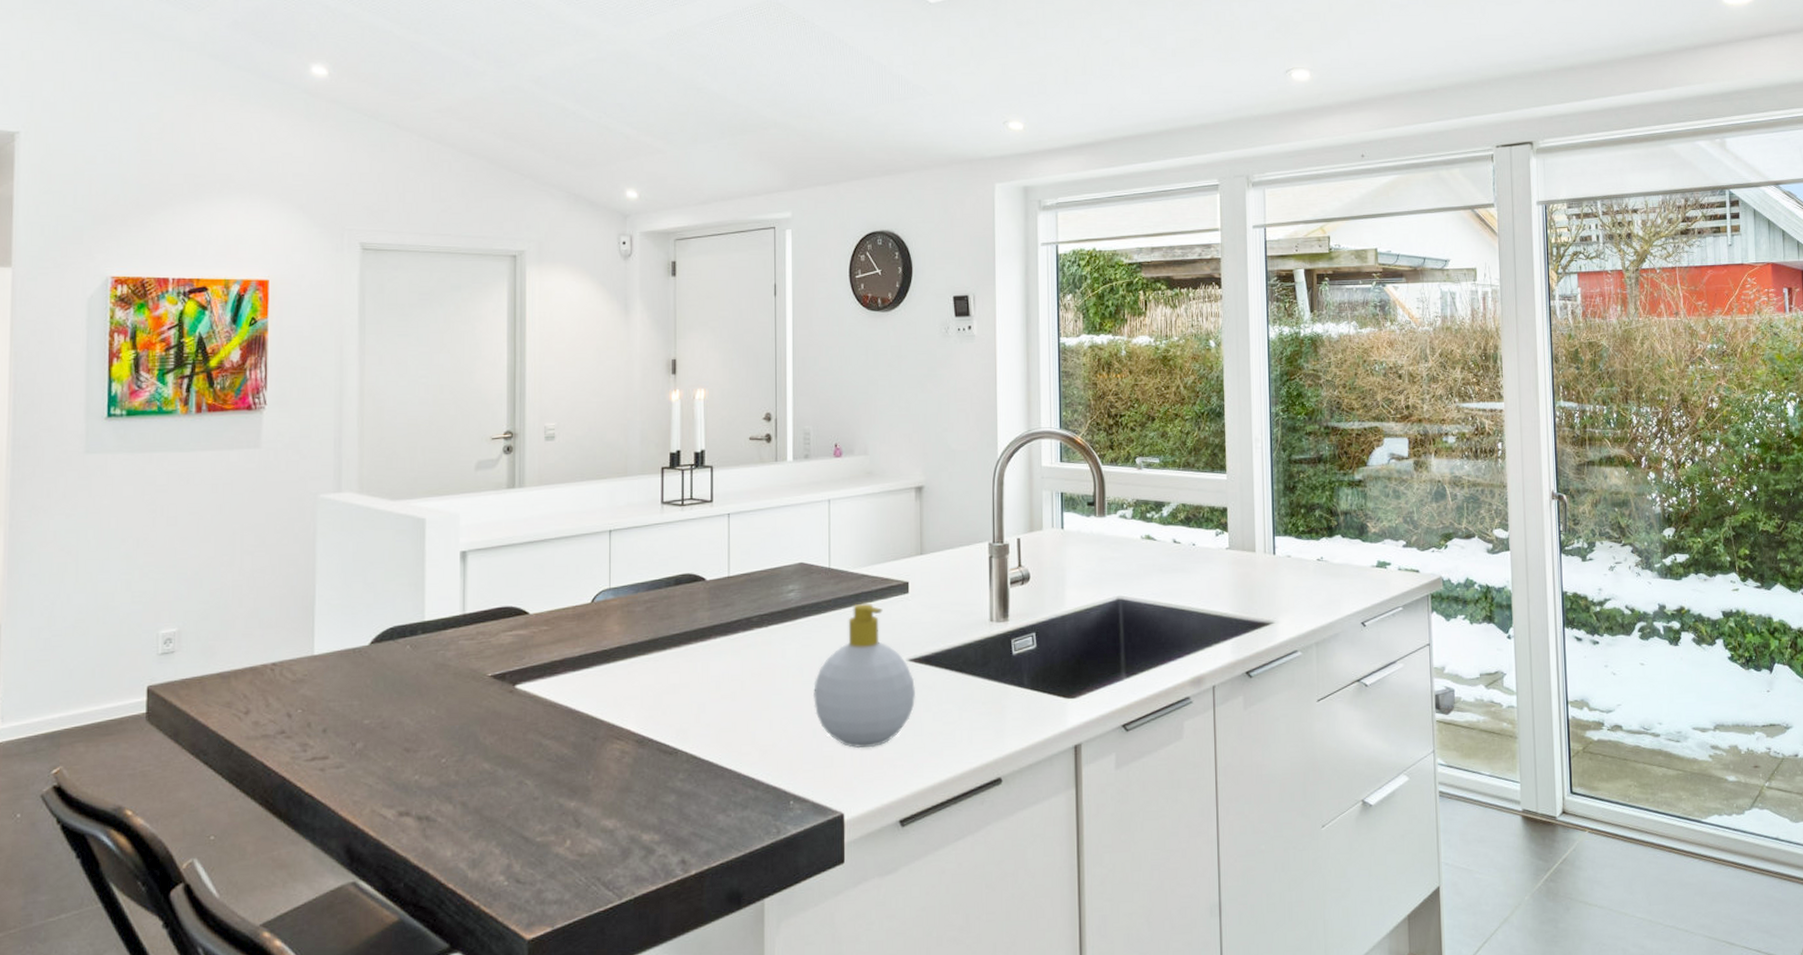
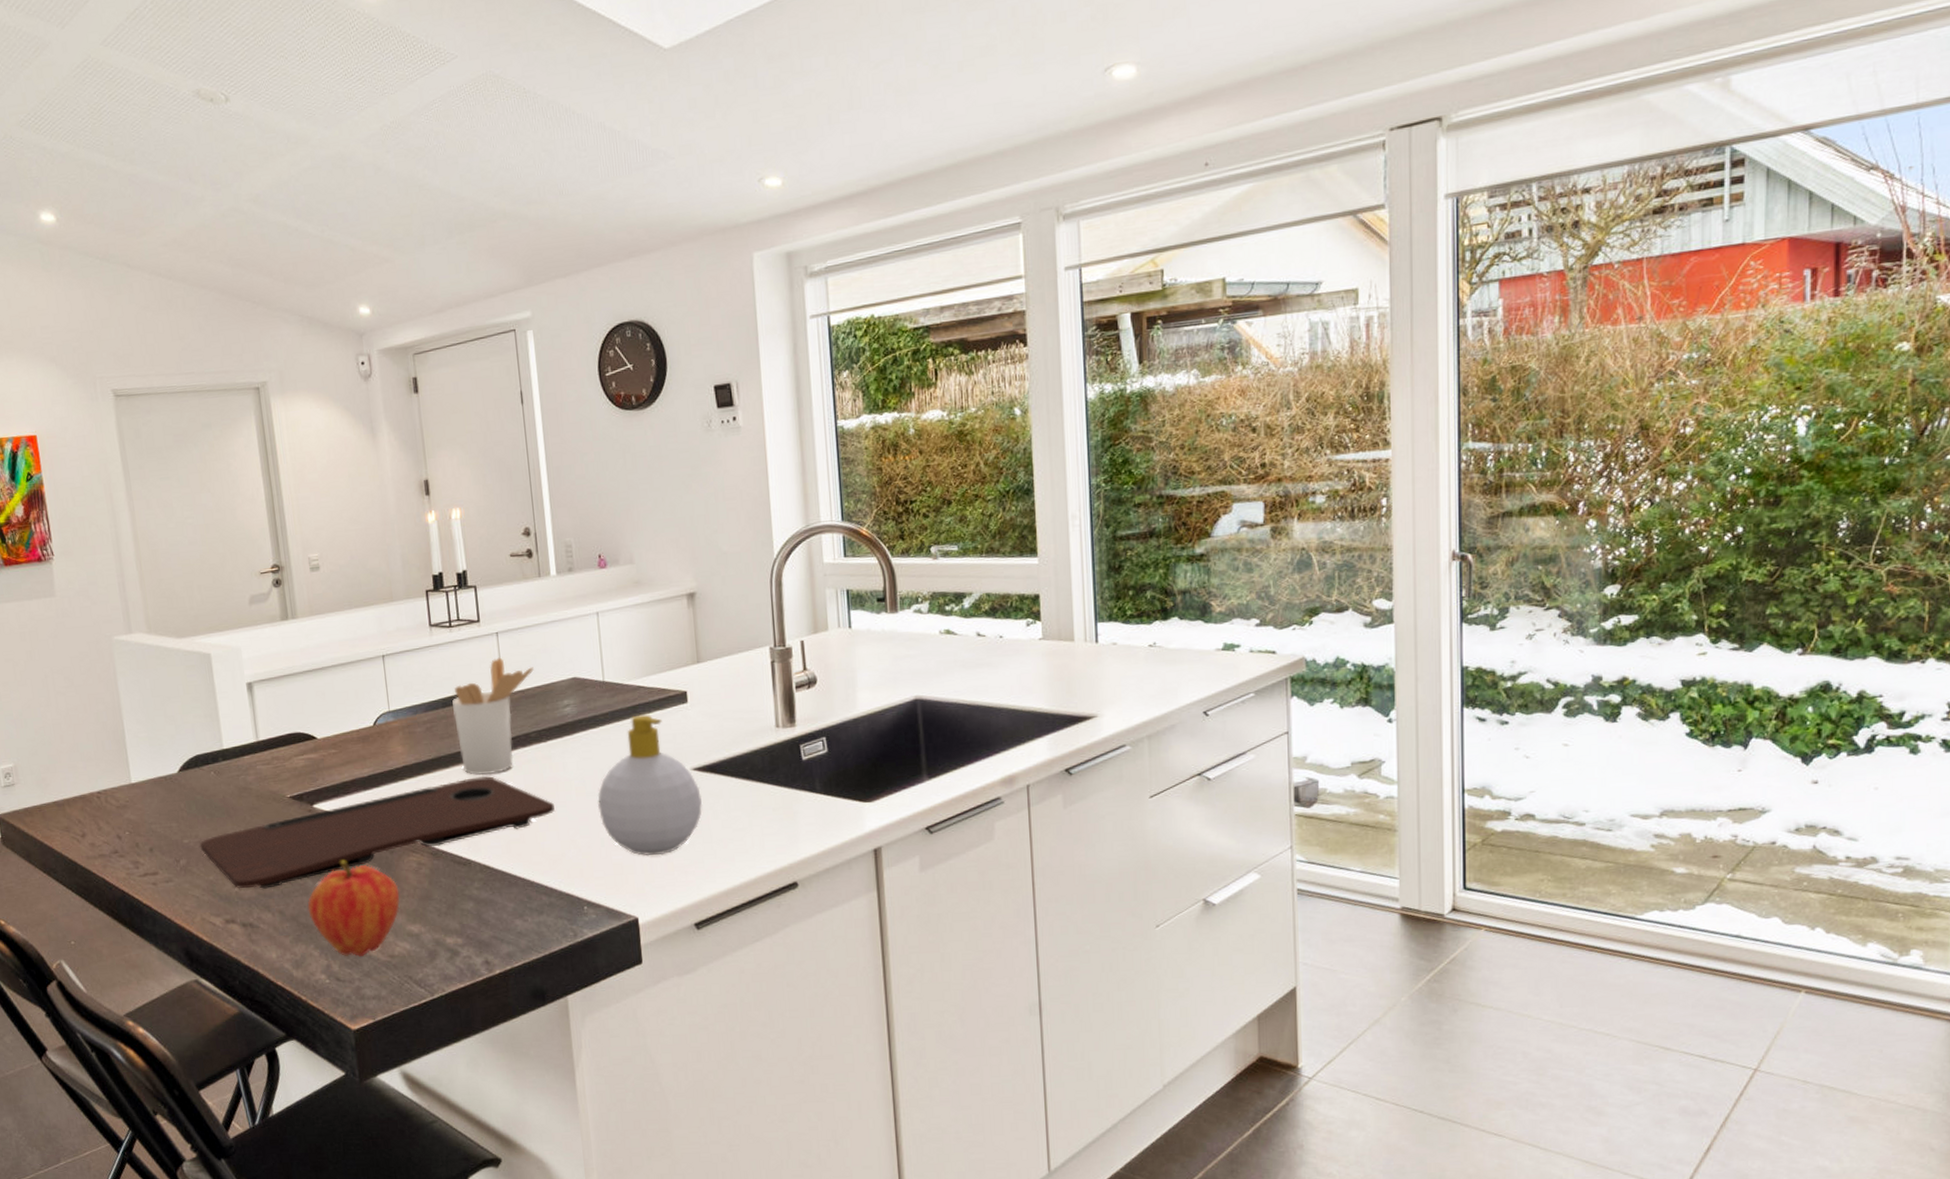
cutting board: none [382,660,769,777] -> present [199,776,555,889]
fruit: none [494,747,598,855] -> present [307,861,400,956]
utensil holder: none [676,539,762,659] -> present [452,657,534,775]

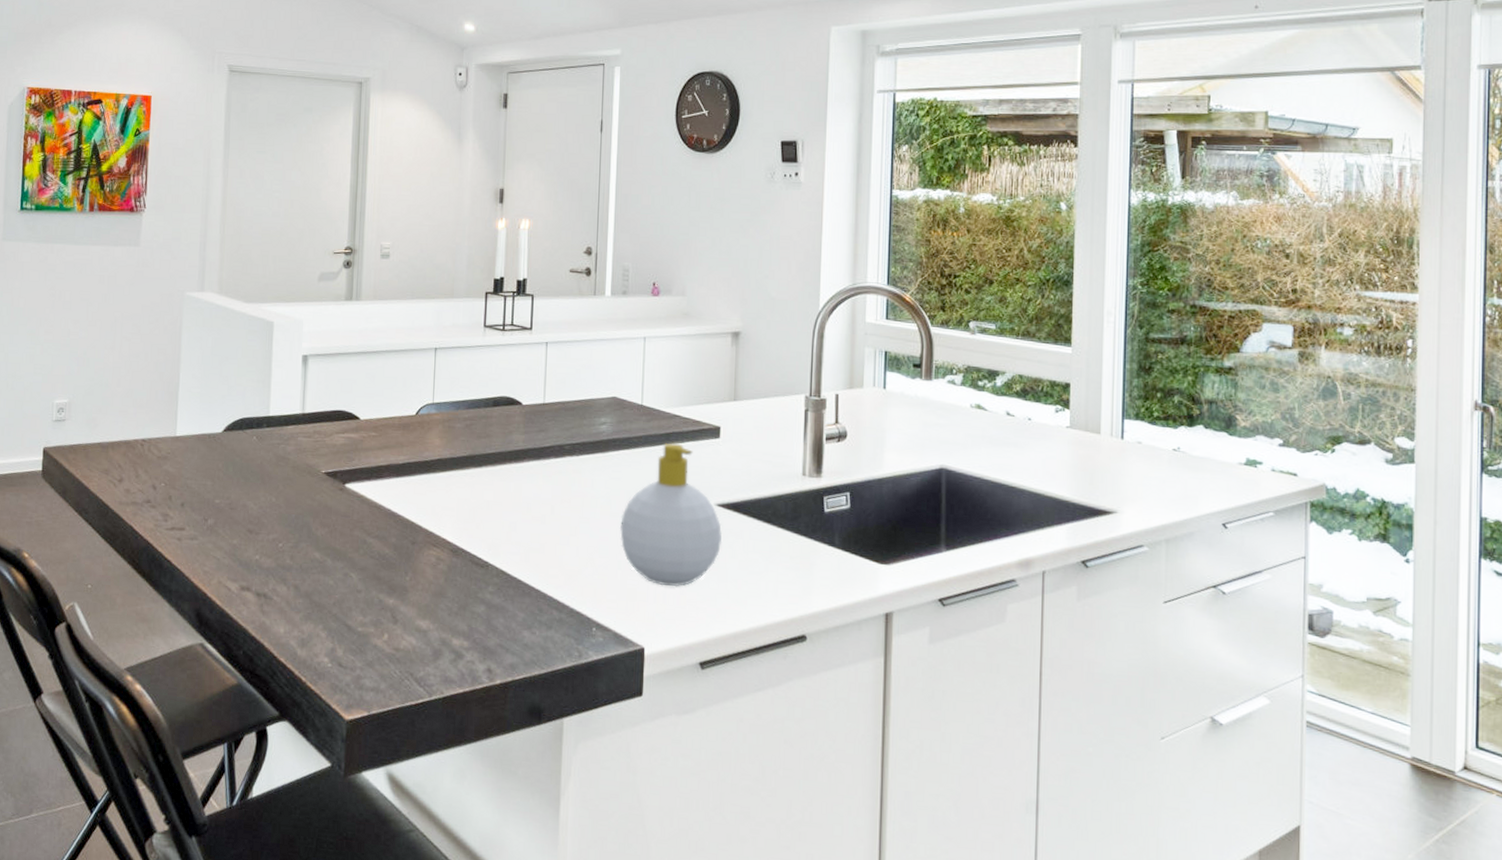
cutting board: present [199,776,555,889] -> none [230,480,578,561]
fruit: present [307,861,400,956] -> none [322,544,415,645]
utensil holder: present [452,657,534,775] -> none [494,366,577,481]

